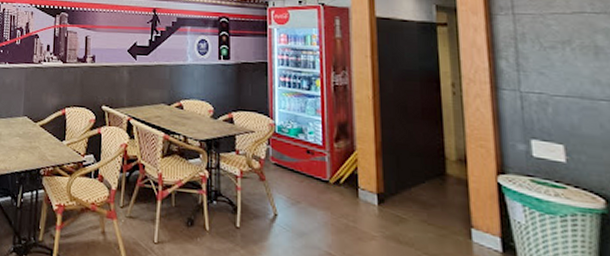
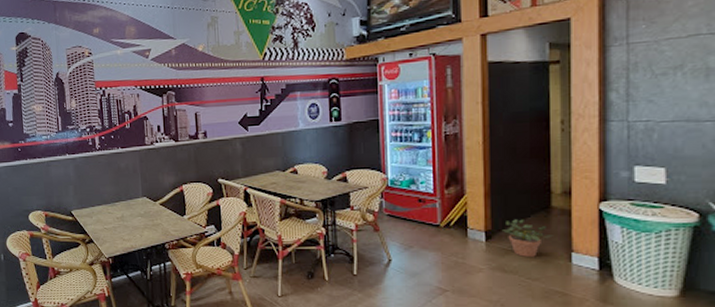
potted plant: none [396,183,450,229] -> present [503,219,553,257]

